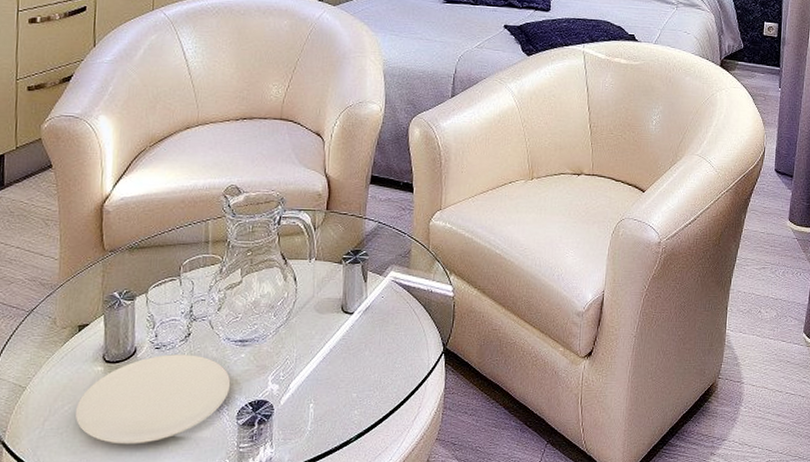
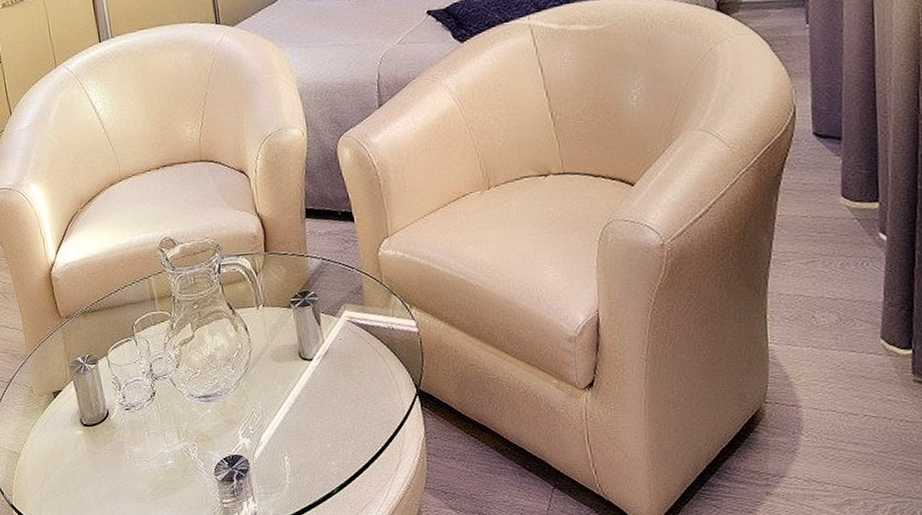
plate: present [75,354,231,444] -> none [66,413,203,504]

